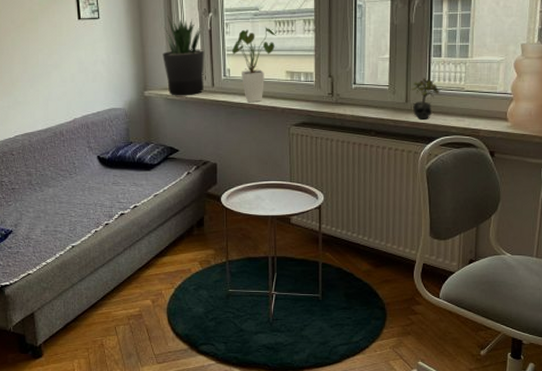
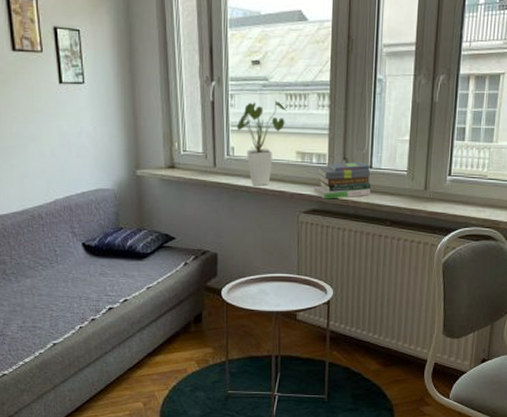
planter: present [162,16,205,96] -> none [158,83,206,177]
books: none [302,78,355,113] -> present [313,161,371,199]
succulent plant: present [411,77,441,119] -> none [431,162,462,209]

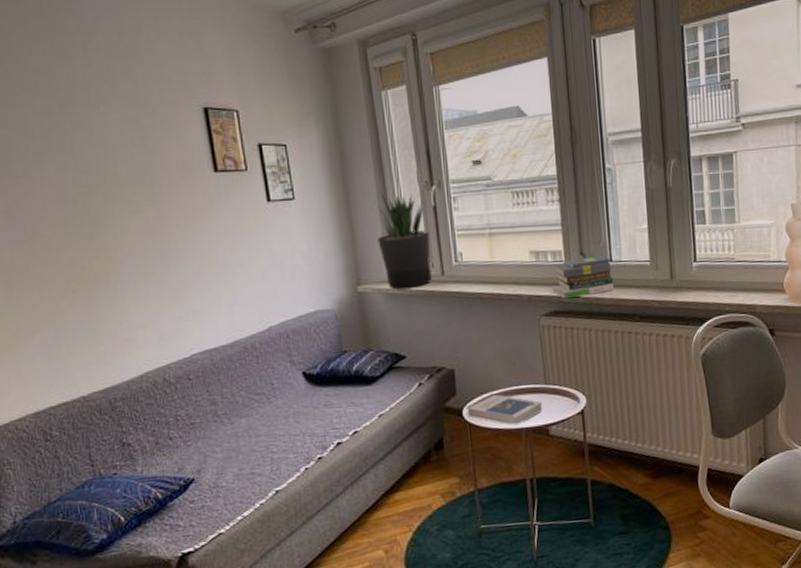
planter: none [158,83,206,177] -> present [375,192,432,290]
hardback book: none [224,279,294,309] -> present [465,394,543,426]
house plant: present [236,100,288,186] -> none [462,199,516,292]

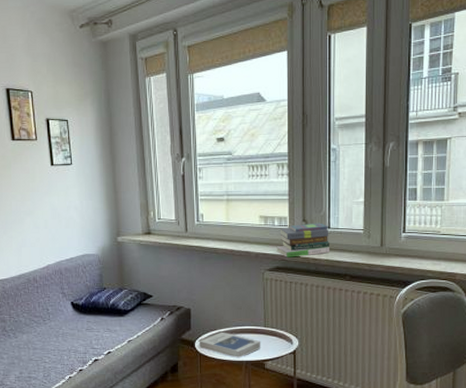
planter: present [375,192,432,290] -> none [135,161,178,242]

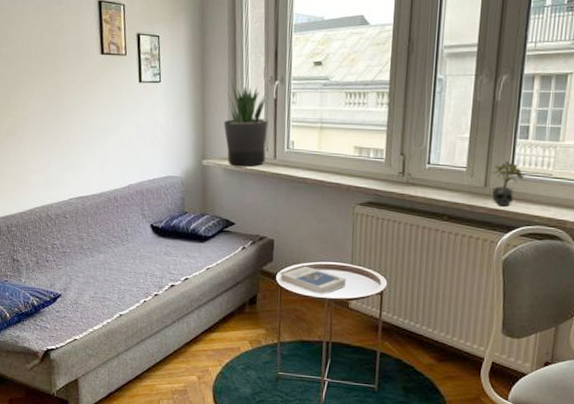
planter: none [135,161,178,242] -> present [224,82,269,167]
books: present [276,223,329,258] -> none [369,157,429,193]
succulent plant: none [386,221,416,263] -> present [491,160,525,207]

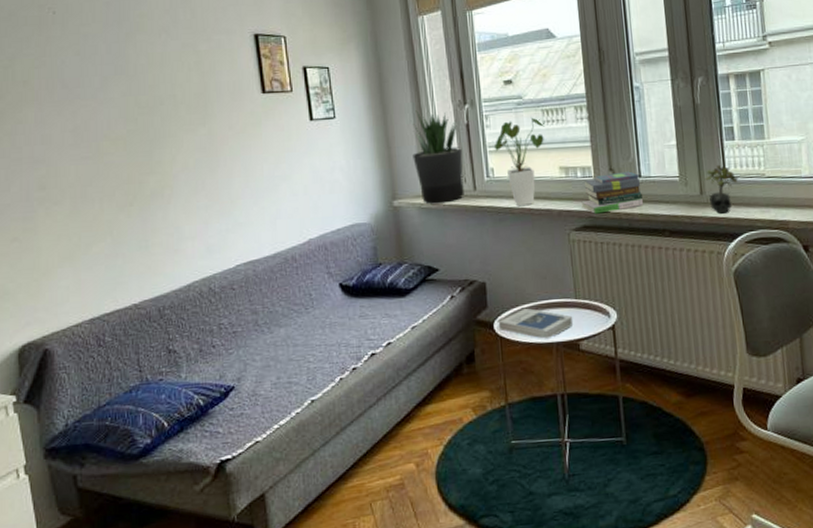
house plant: none [297,98,347,178] -> present [494,117,546,207]
books: none [369,157,429,193] -> present [581,171,643,214]

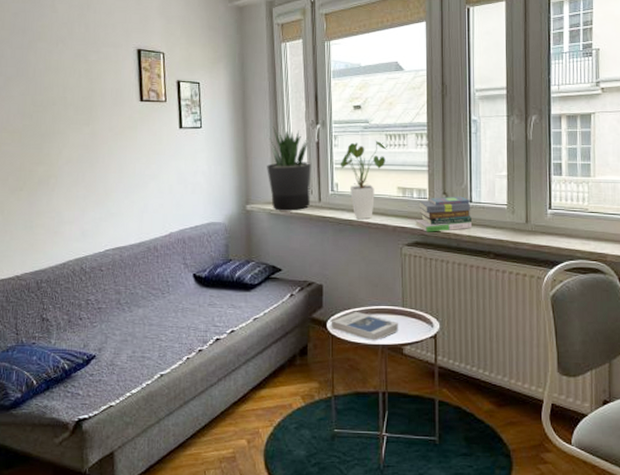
succulent plant: present [705,164,739,214] -> none [531,196,563,242]

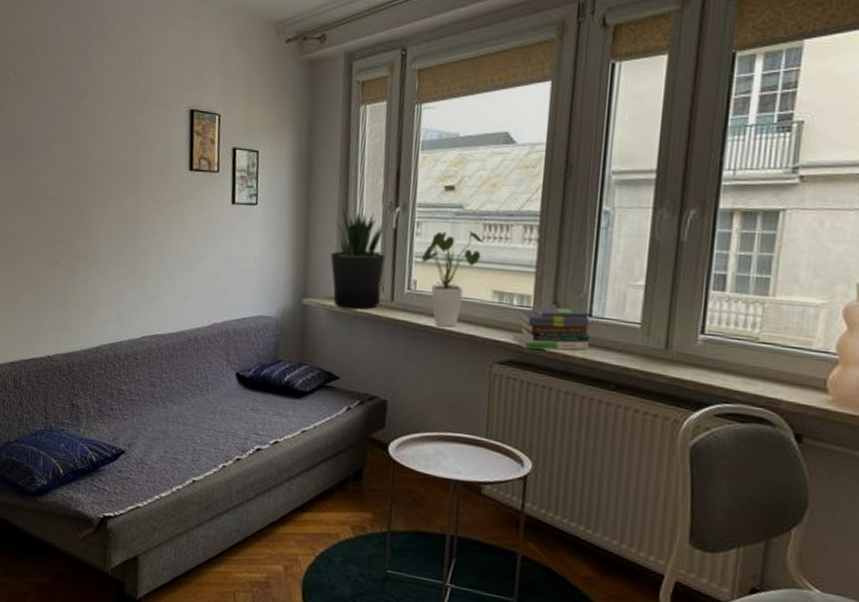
hardback book: present [329,311,399,342] -> none [391,435,480,475]

